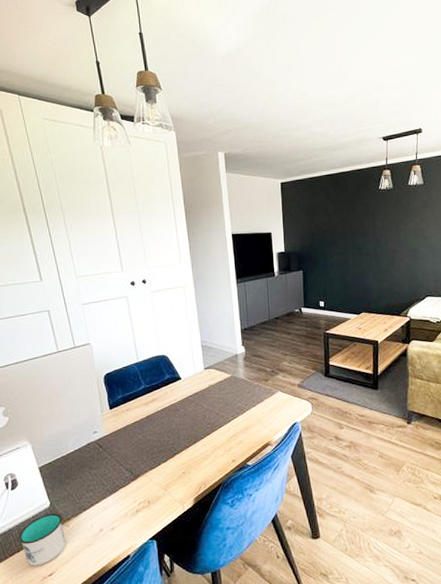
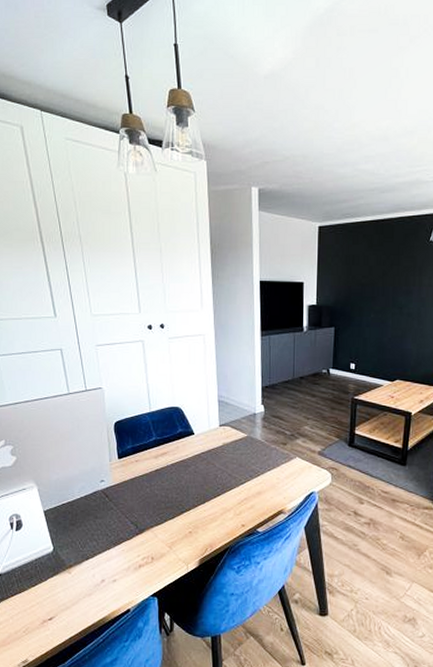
mug: present [19,513,67,566] -> none [21,558,68,609]

